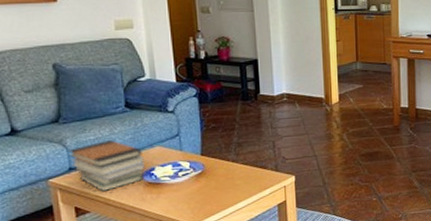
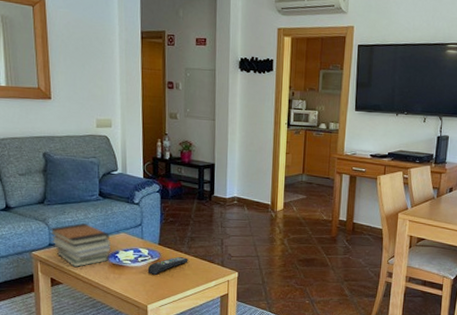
remote control: none [190,165,237,190] -> present [147,256,189,275]

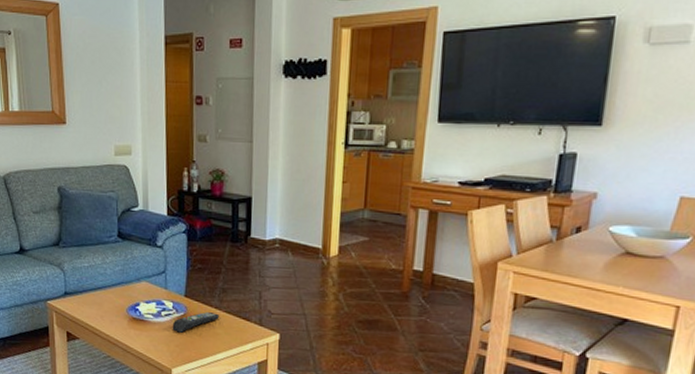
book stack: present [49,223,111,268] -> none [65,269,131,321]

